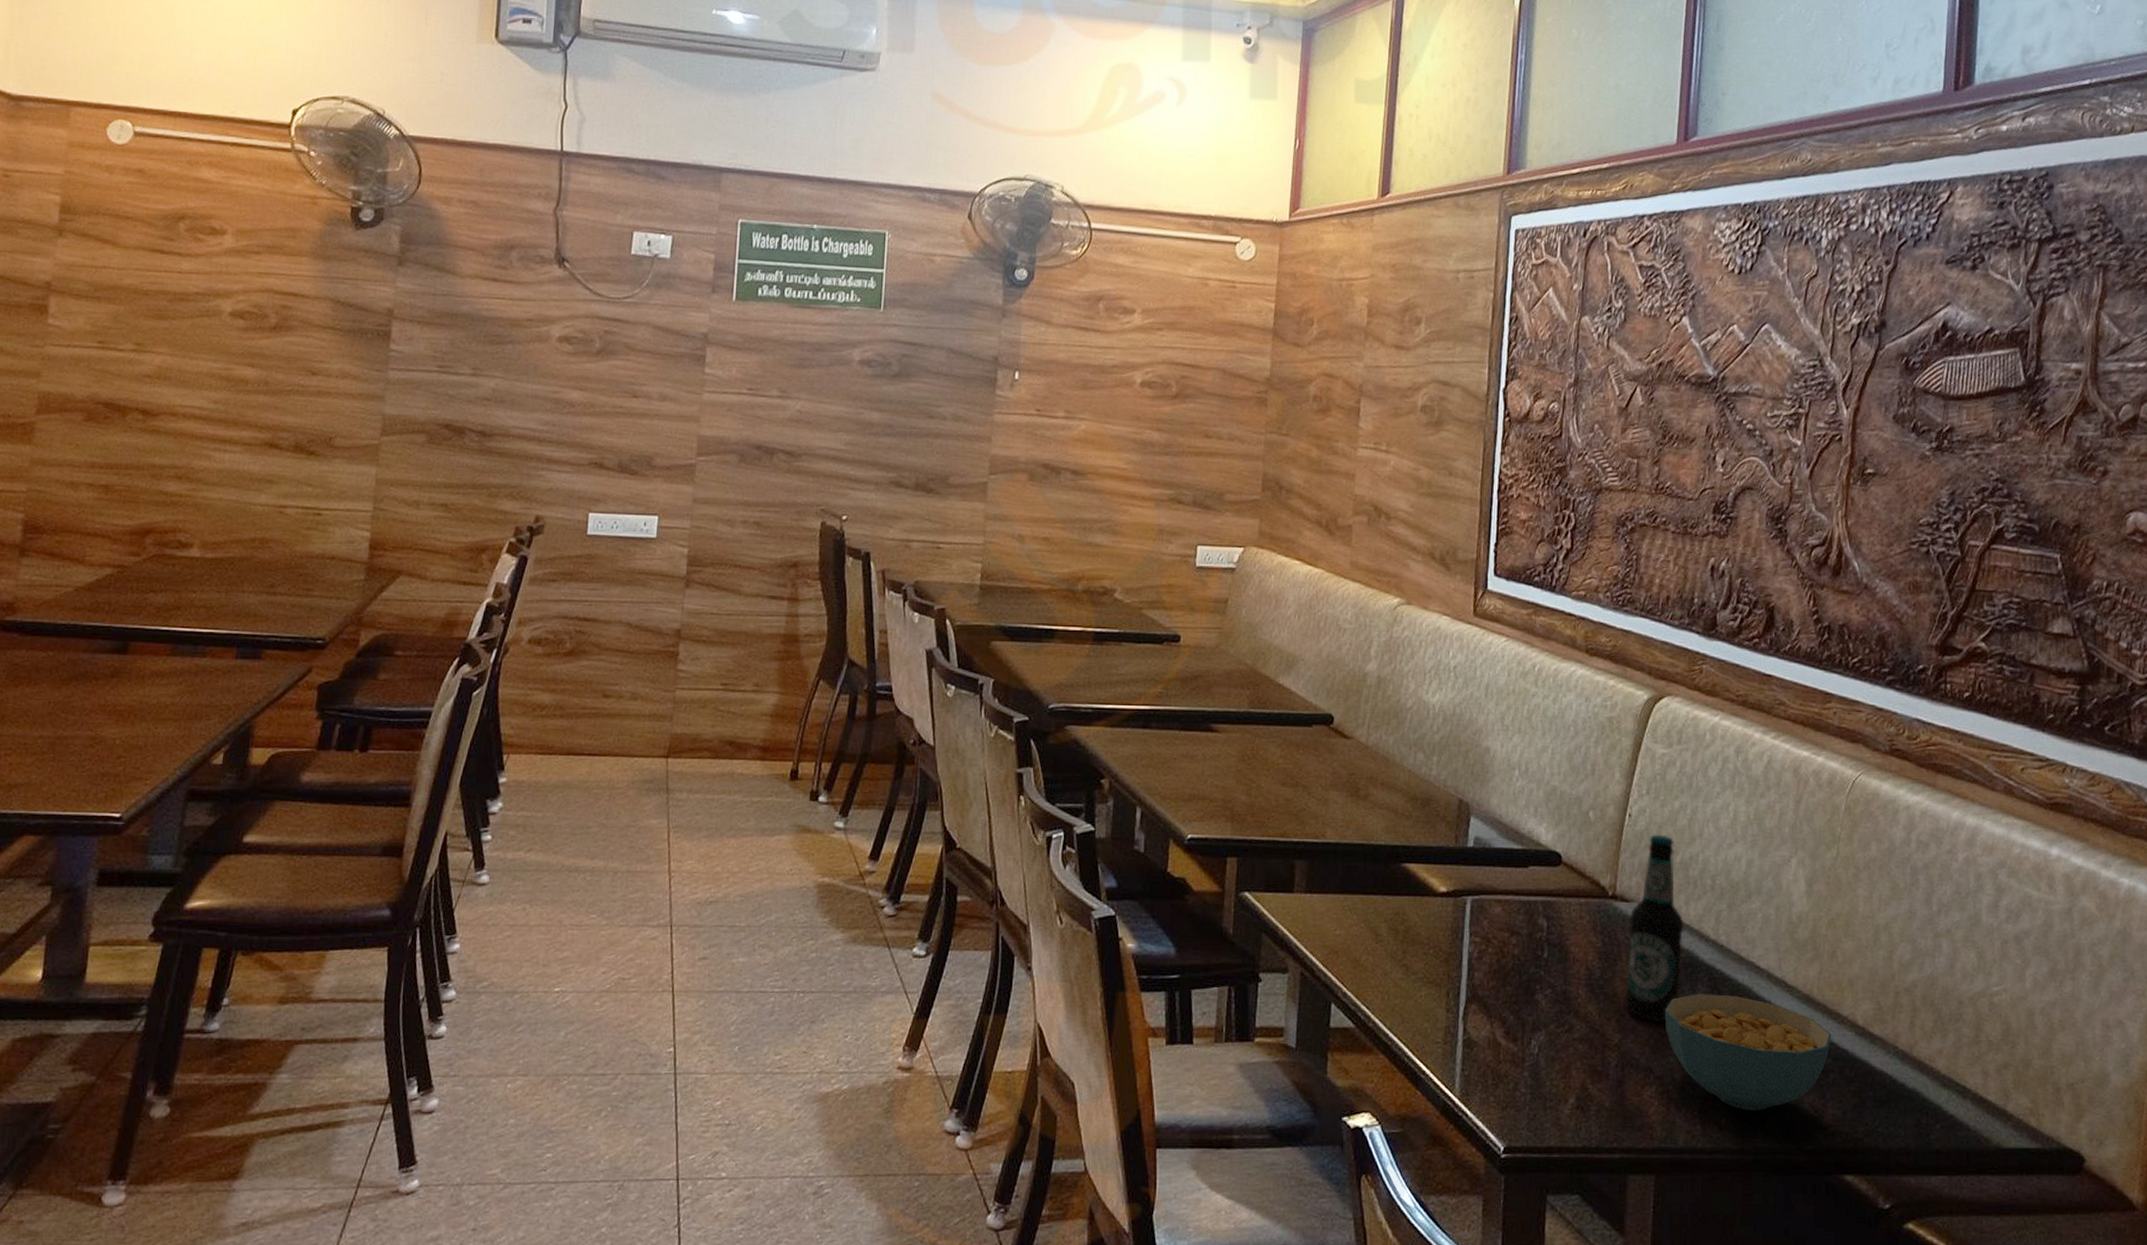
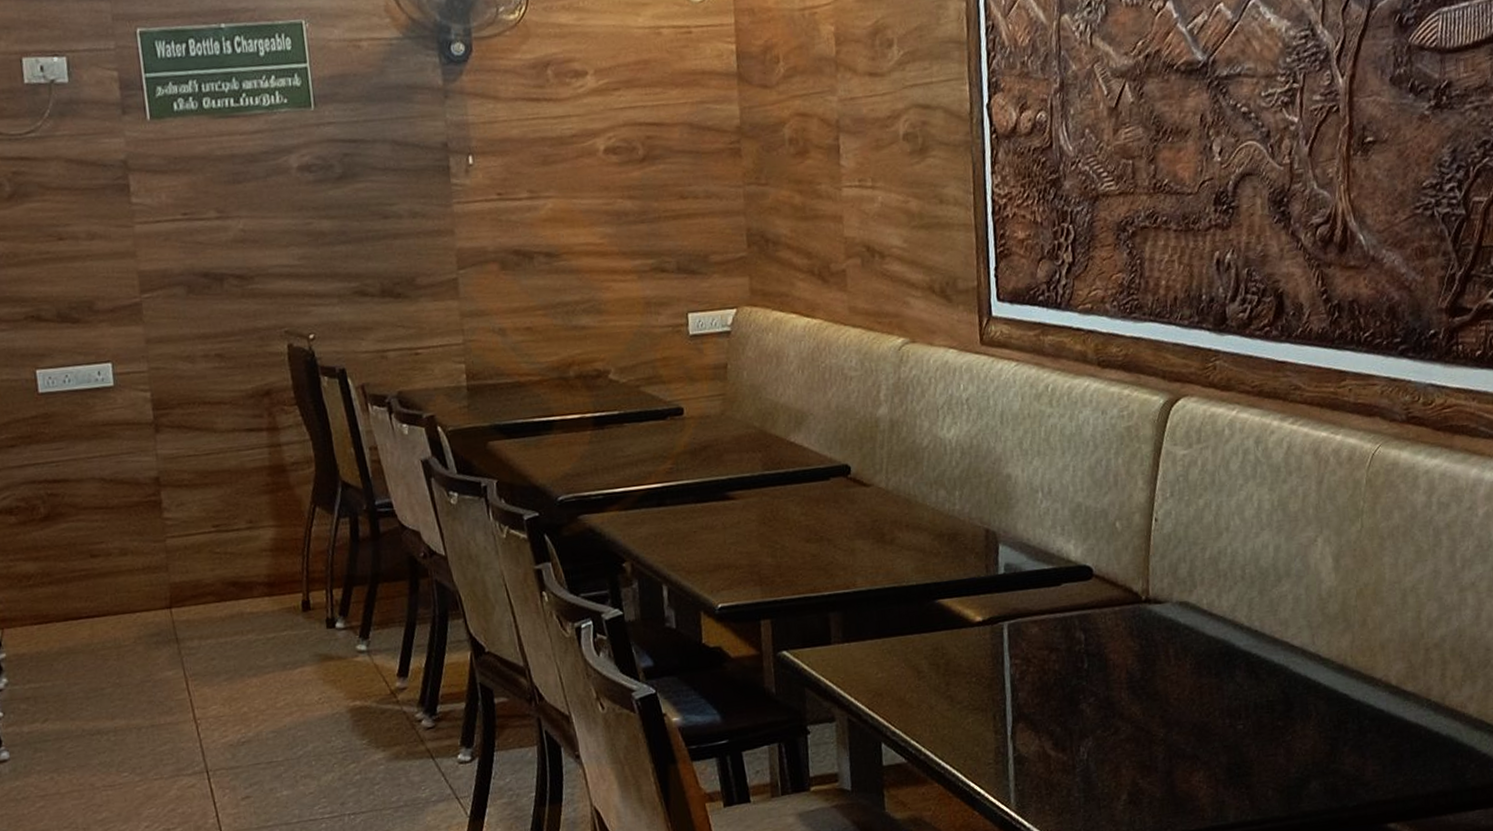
bottle: present [1625,834,1684,1022] -> none [1163,533,1218,712]
cereal bowl: present [1664,993,1832,1111] -> none [1205,675,1368,780]

